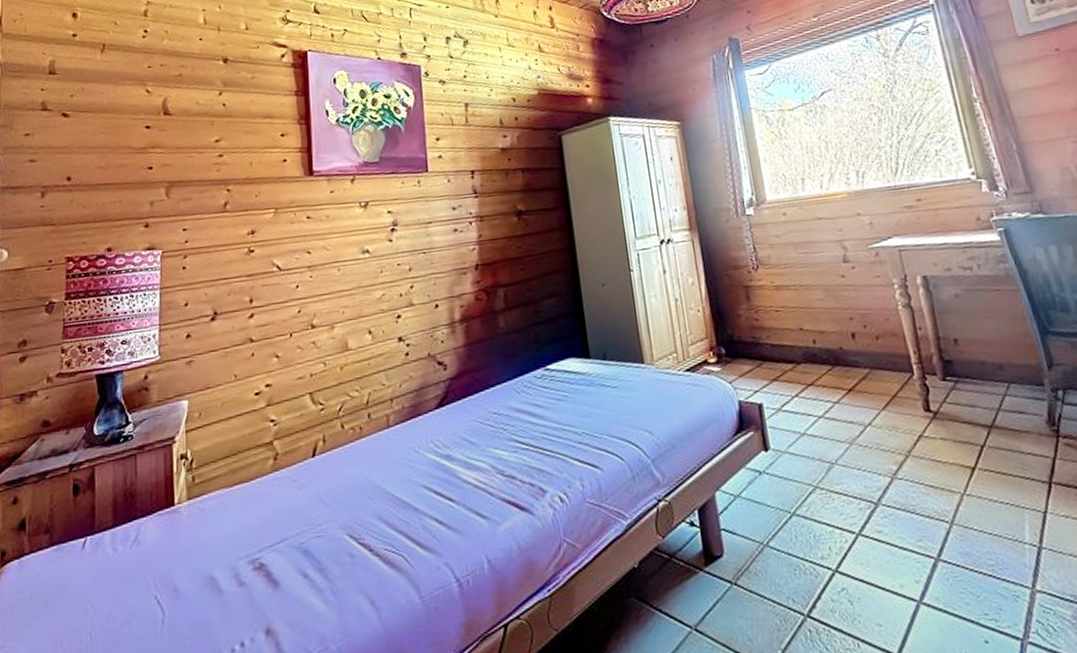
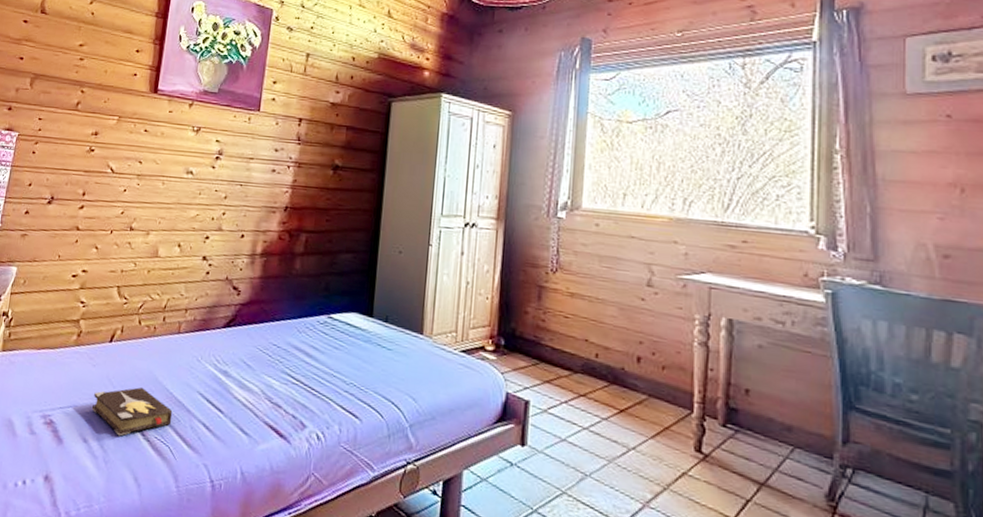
hardback book: none [305,497,400,560] -> present [91,387,173,437]

